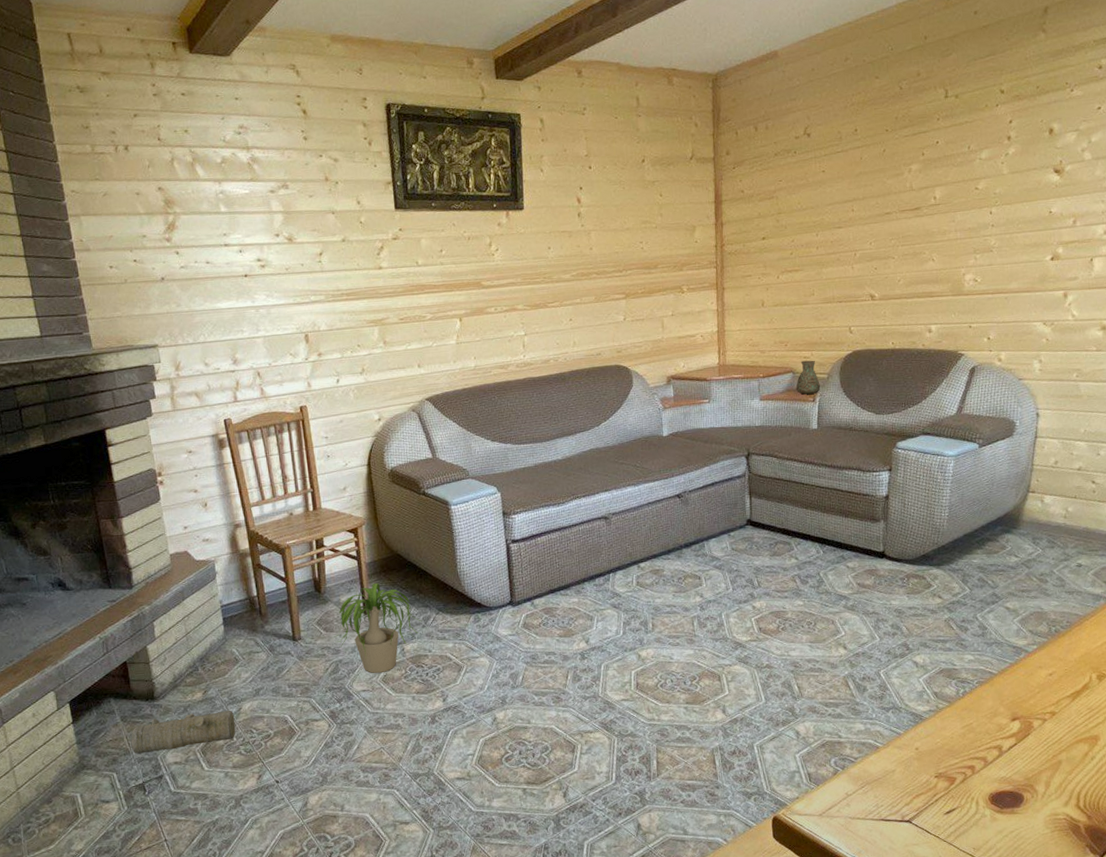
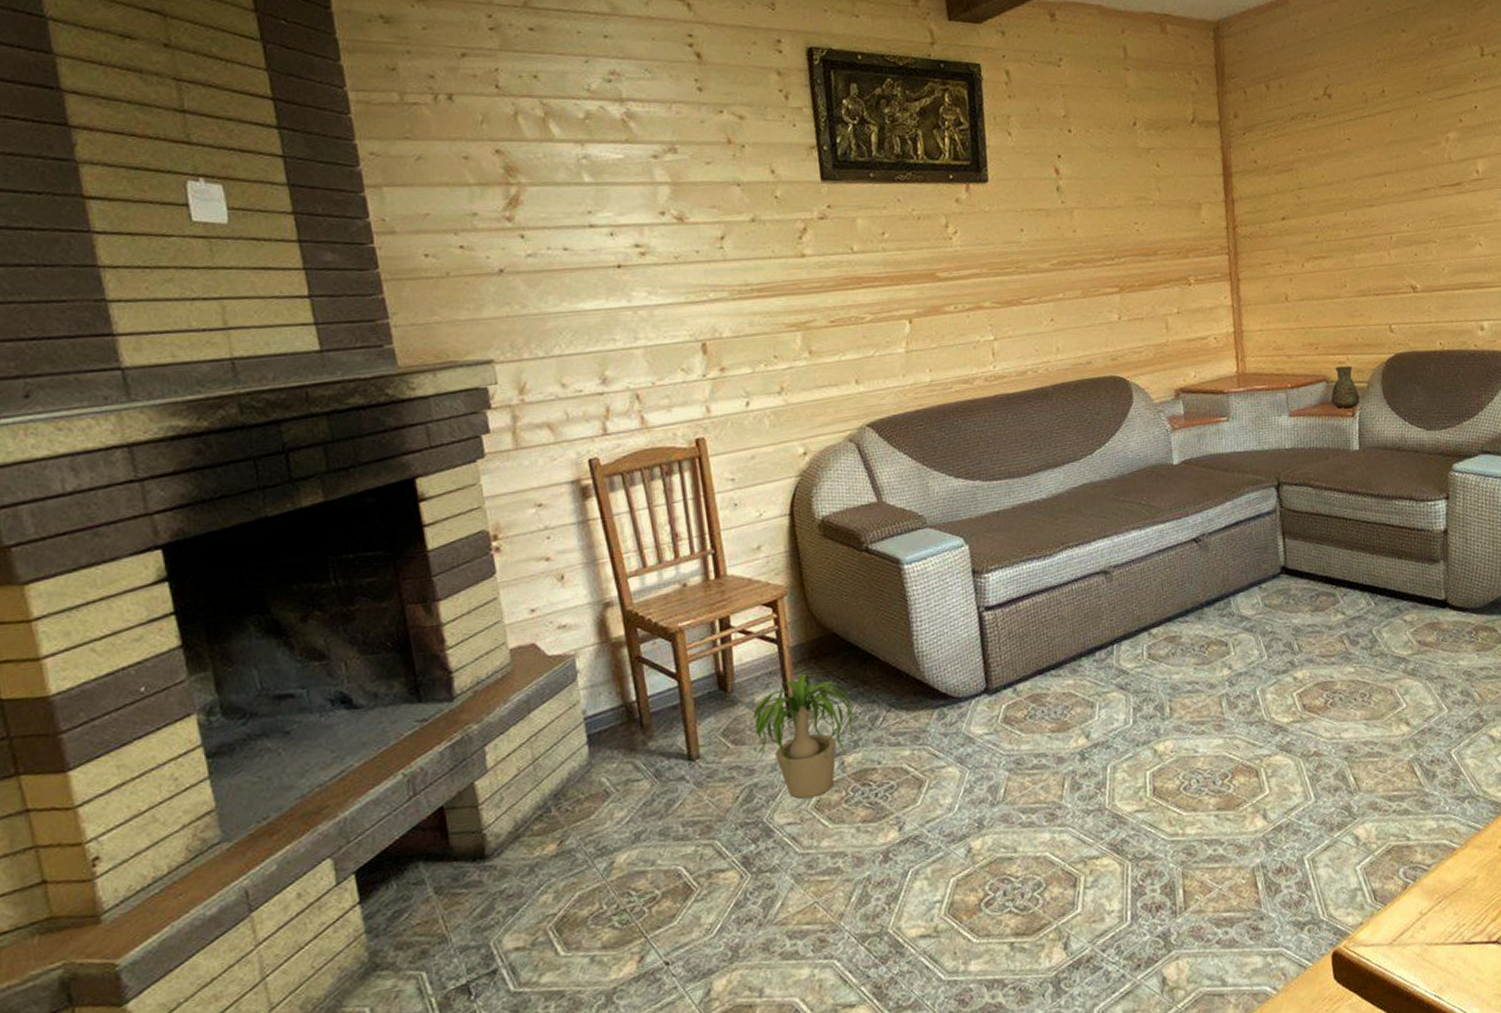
decorative log: present [130,710,236,754] -> none [448,865,606,941]

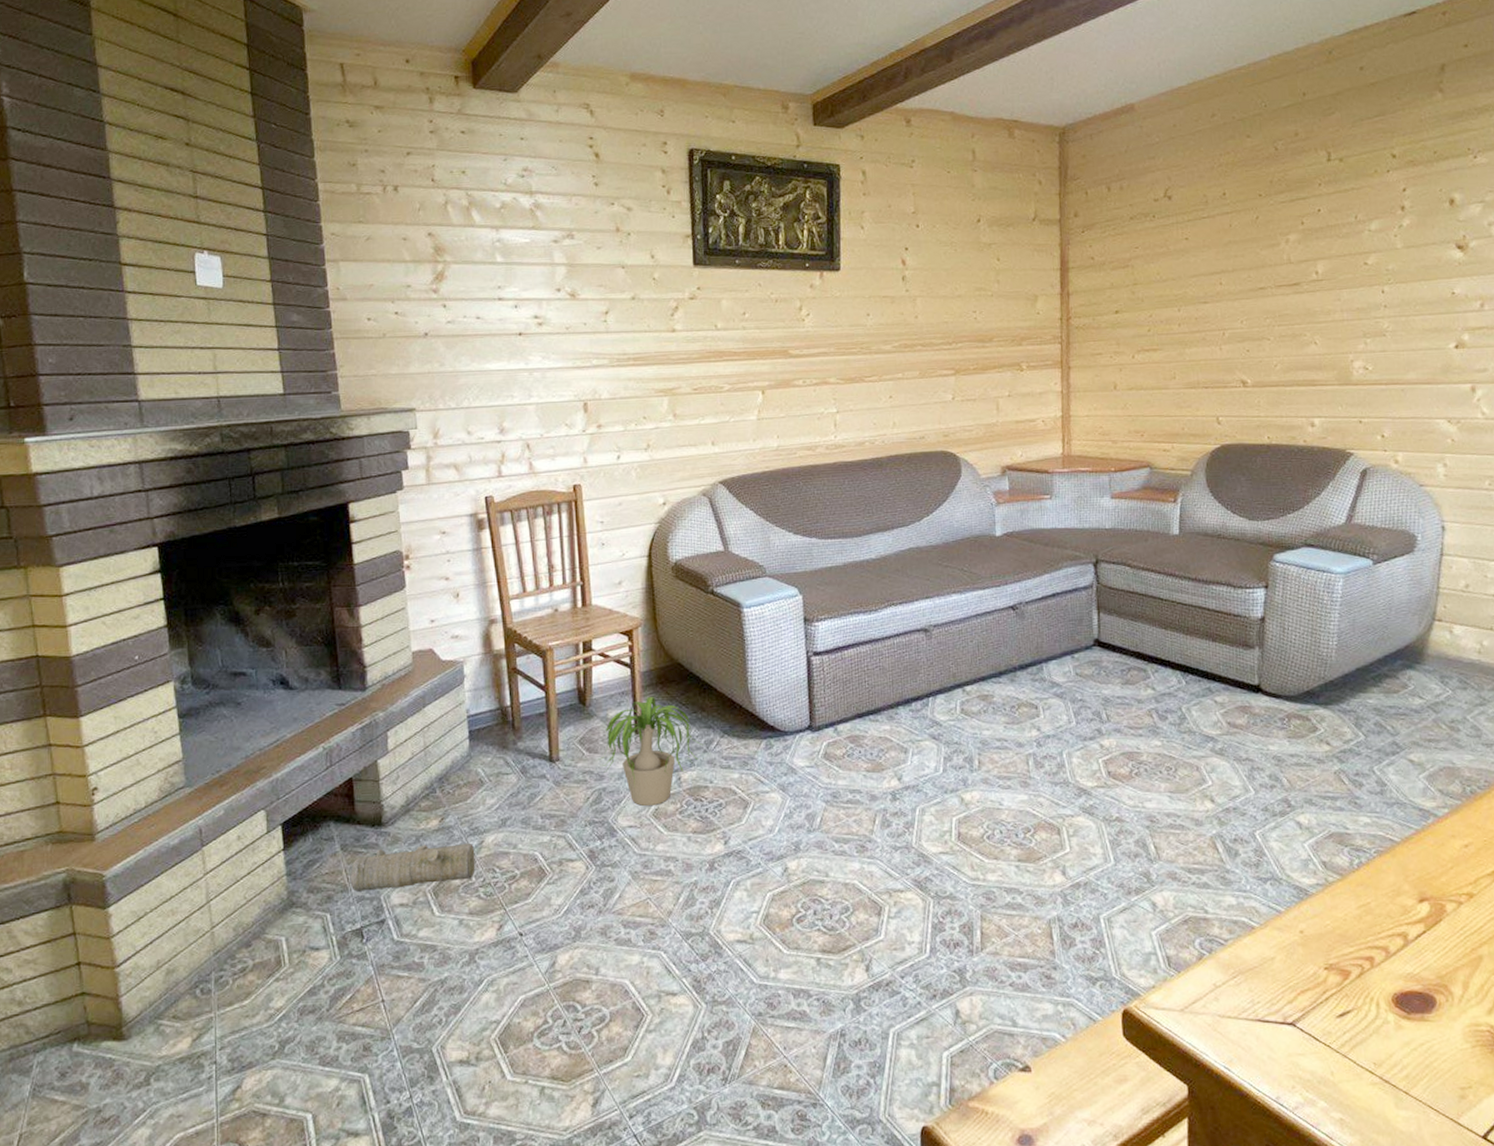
decorative log: none [448,865,606,941] -> present [350,843,475,892]
decorative vase: present [1331,365,1360,408] -> none [1154,454,1183,494]

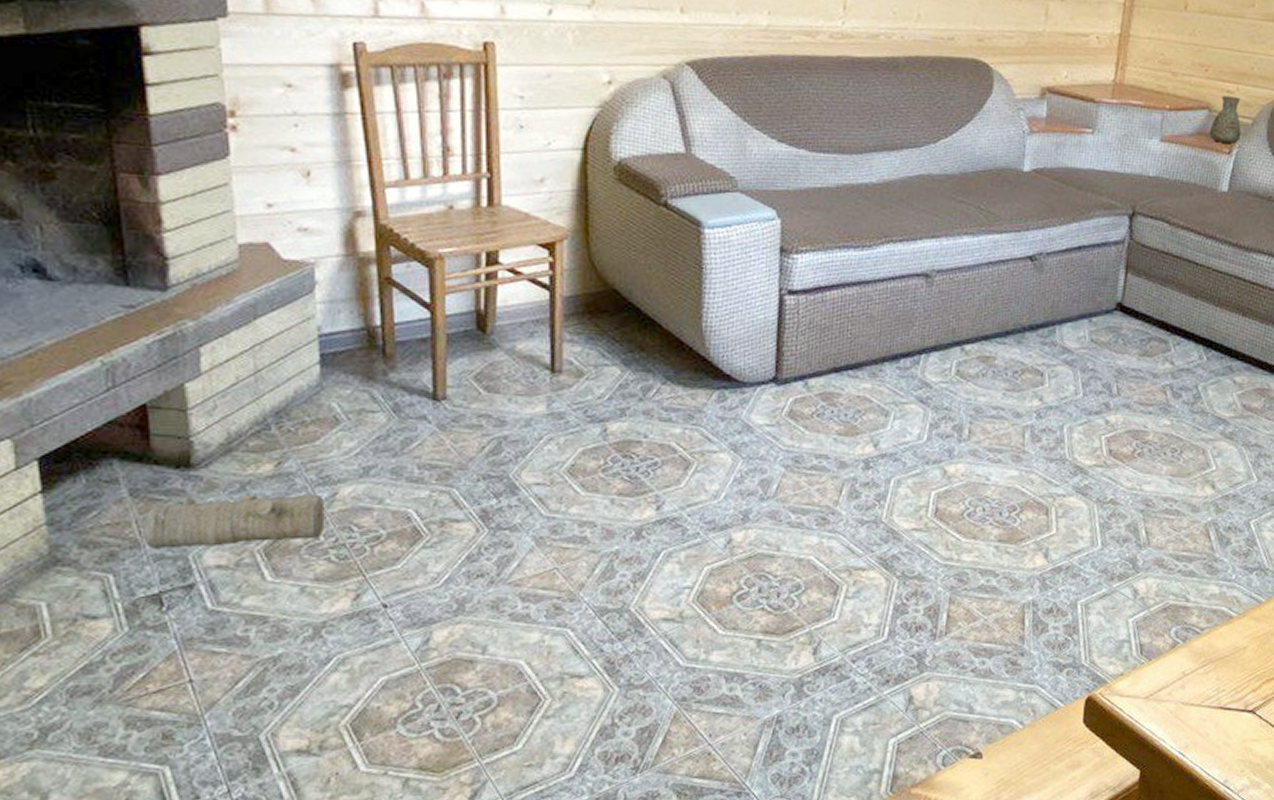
potted plant: present [597,696,706,807] -> none [497,327,642,461]
decorative vase: none [1154,454,1183,494] -> present [1210,95,1241,144]

